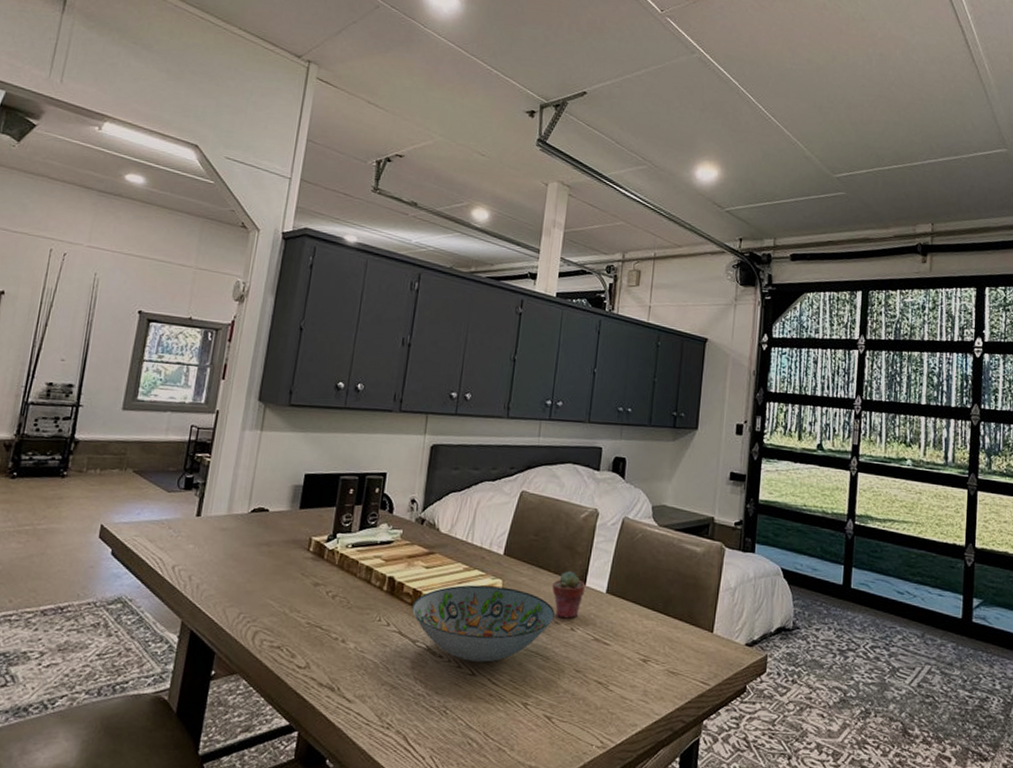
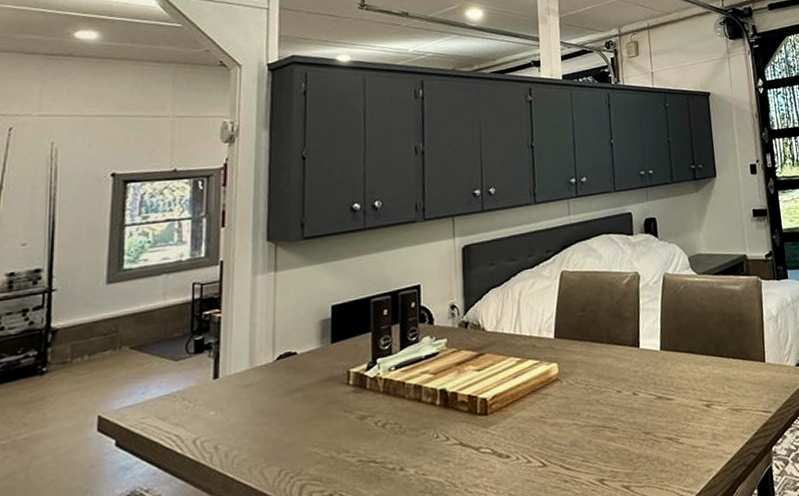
decorative bowl: present [412,585,555,662] -> none [470,368,615,454]
potted succulent: present [552,571,586,619] -> none [608,337,640,386]

